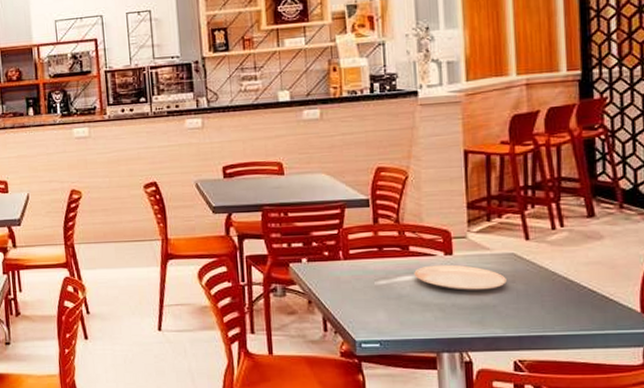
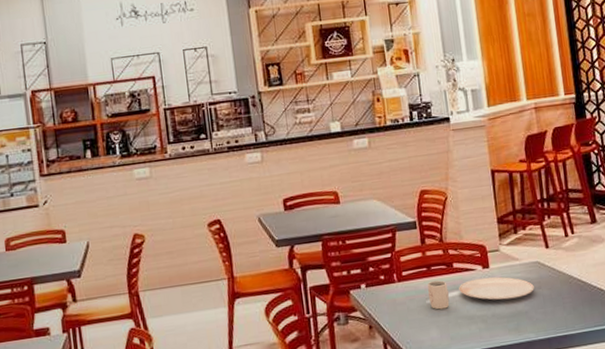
mug: none [377,262,402,293] -> present [427,280,450,310]

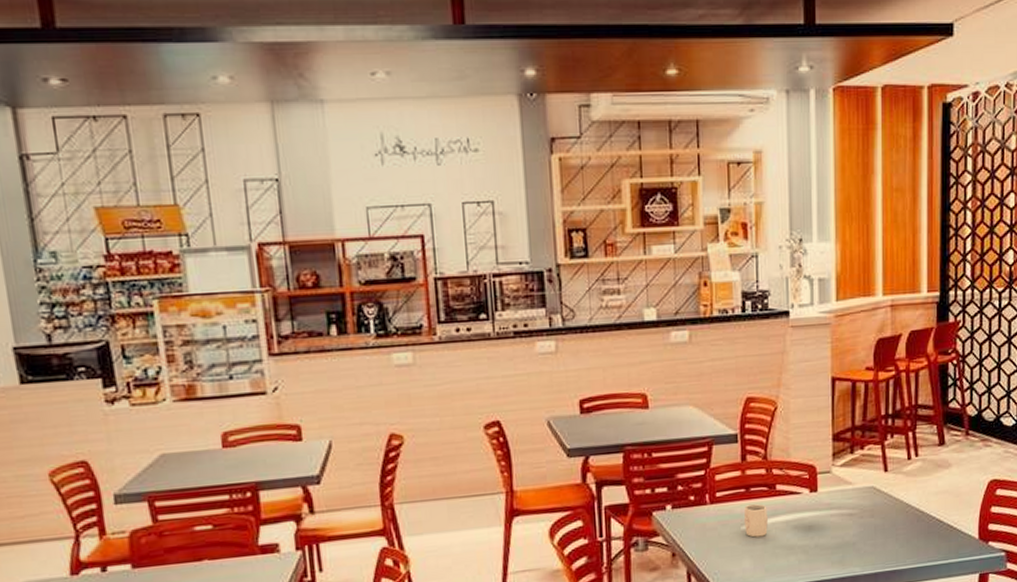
plate: present [459,276,534,300] -> none [780,502,866,529]

